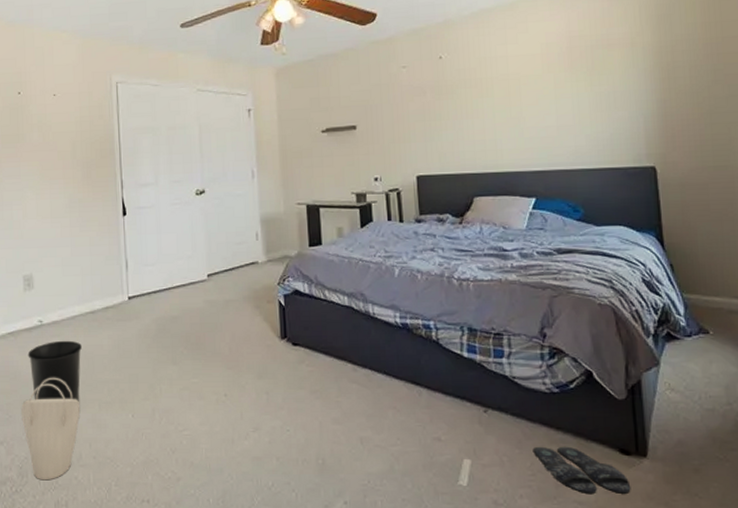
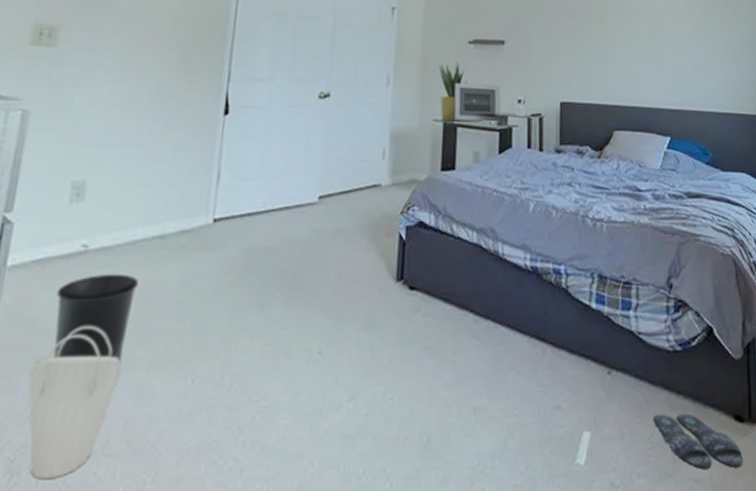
planter: none [296,152,325,204] -> present [438,63,468,122]
picture frame: none [313,167,359,202] -> present [454,83,501,123]

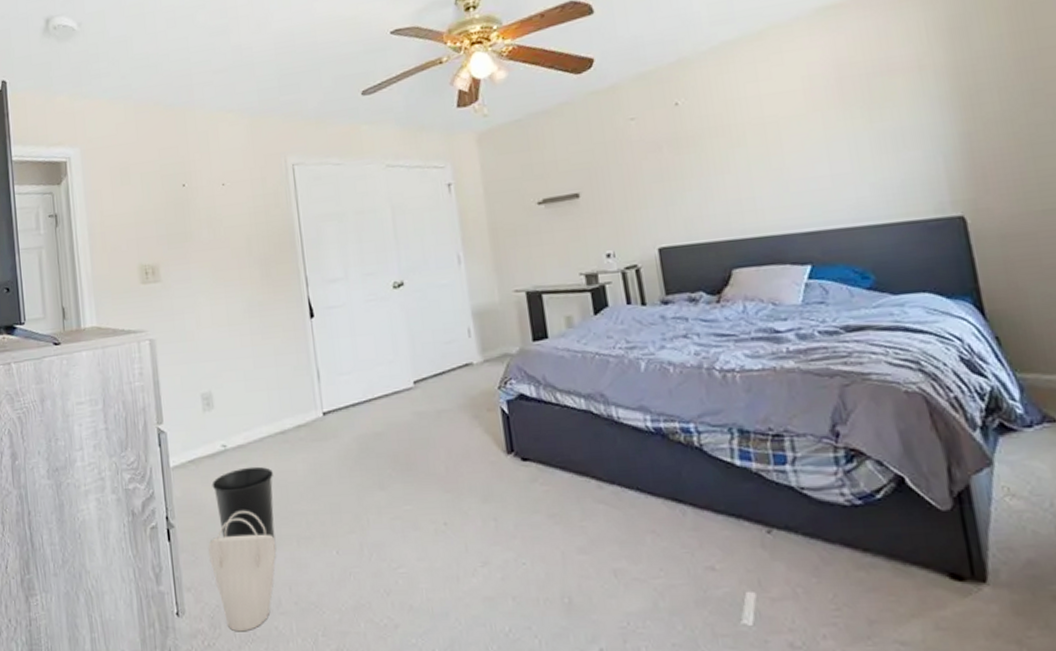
planter: present [438,63,468,122] -> none [509,228,545,290]
picture frame: present [454,83,501,123] -> none [531,243,590,287]
slippers: present [653,413,743,470] -> none [834,572,969,633]

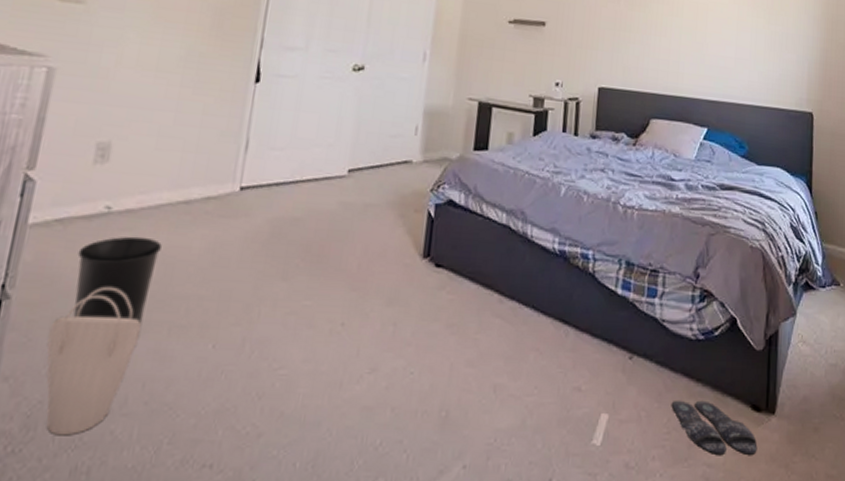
slippers: none [834,572,969,633] -> present [671,400,758,456]

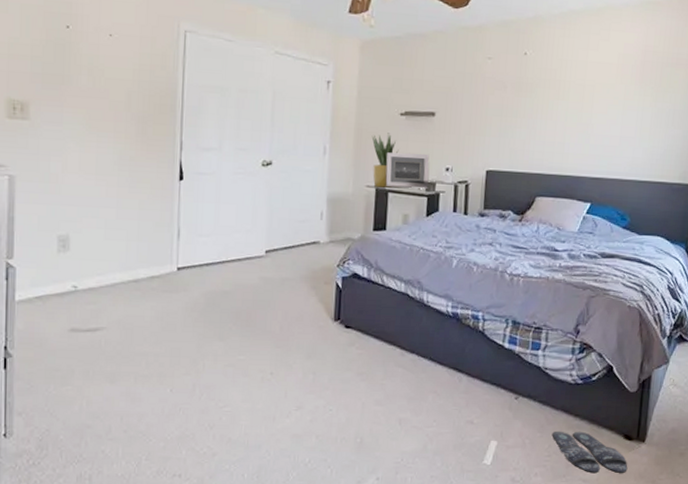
shopping bag: present [46,286,142,436] -> none [45,347,114,454]
waste bin: present [73,236,162,326] -> none [57,308,120,376]
planter: none [476,42,506,102] -> present [371,134,399,188]
picture frame: none [490,62,538,105] -> present [385,152,429,189]

